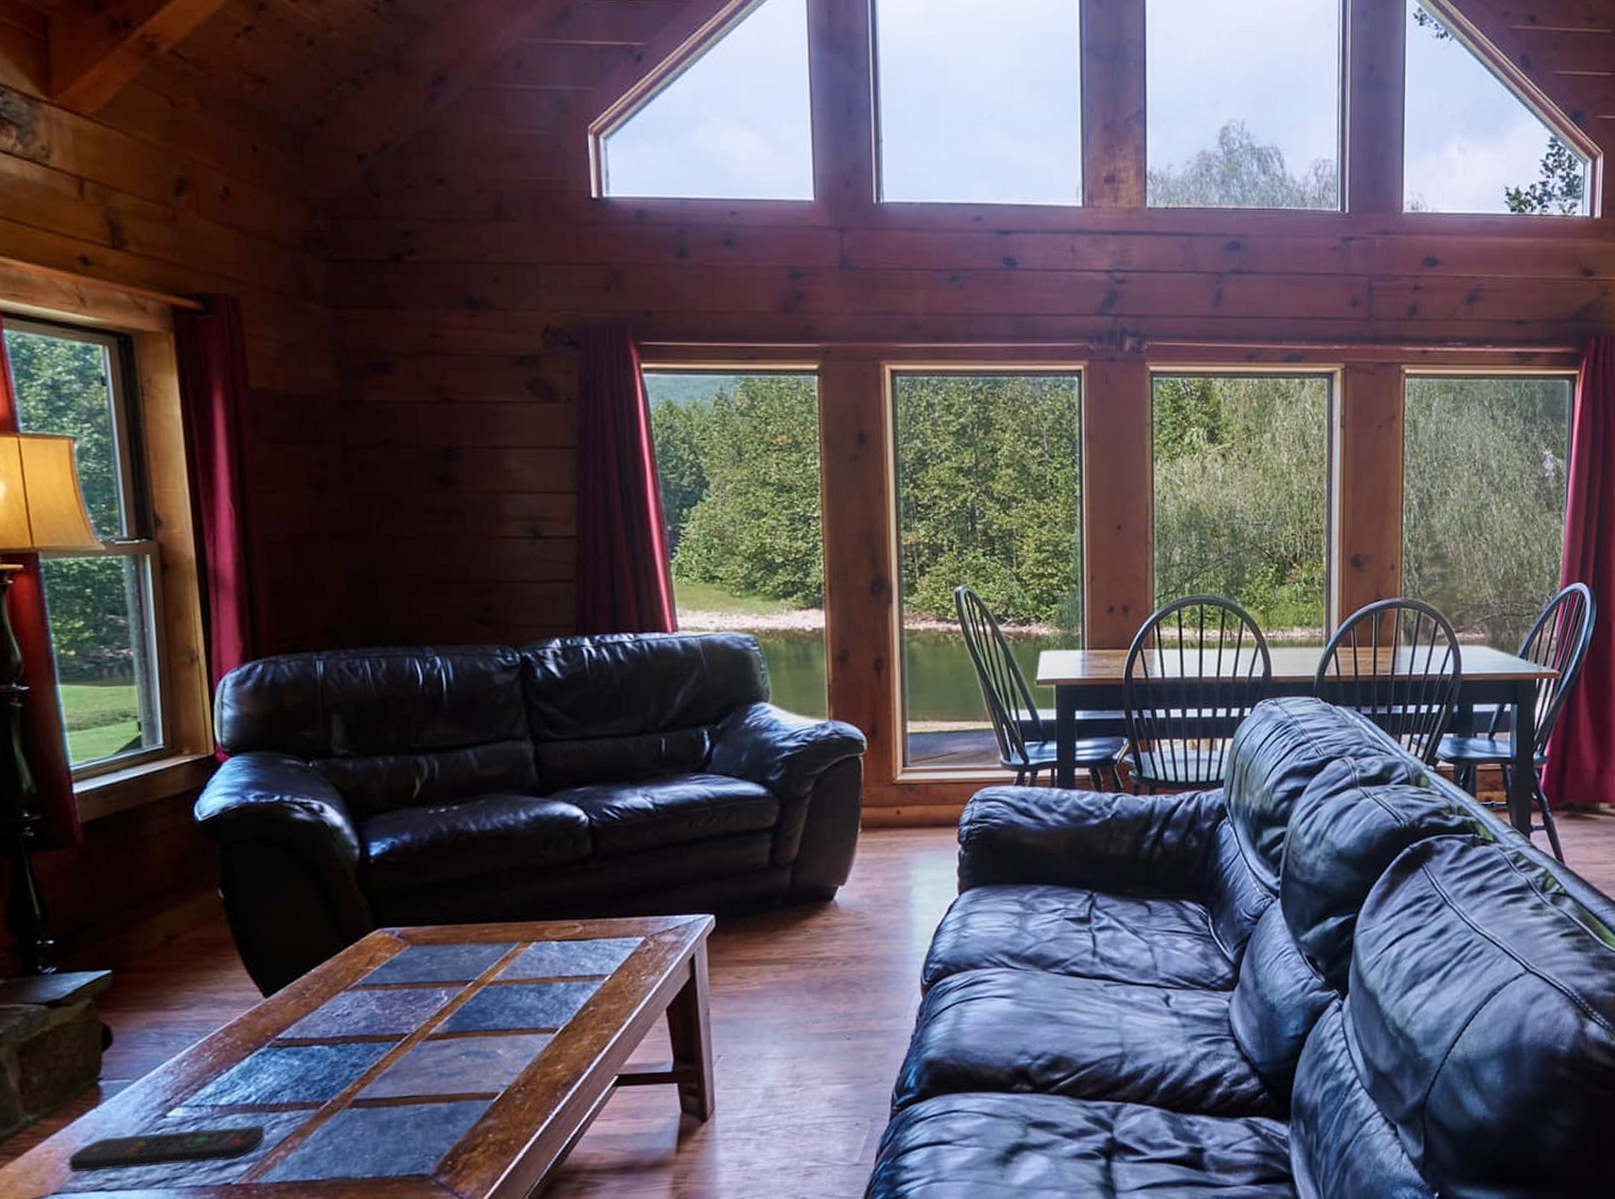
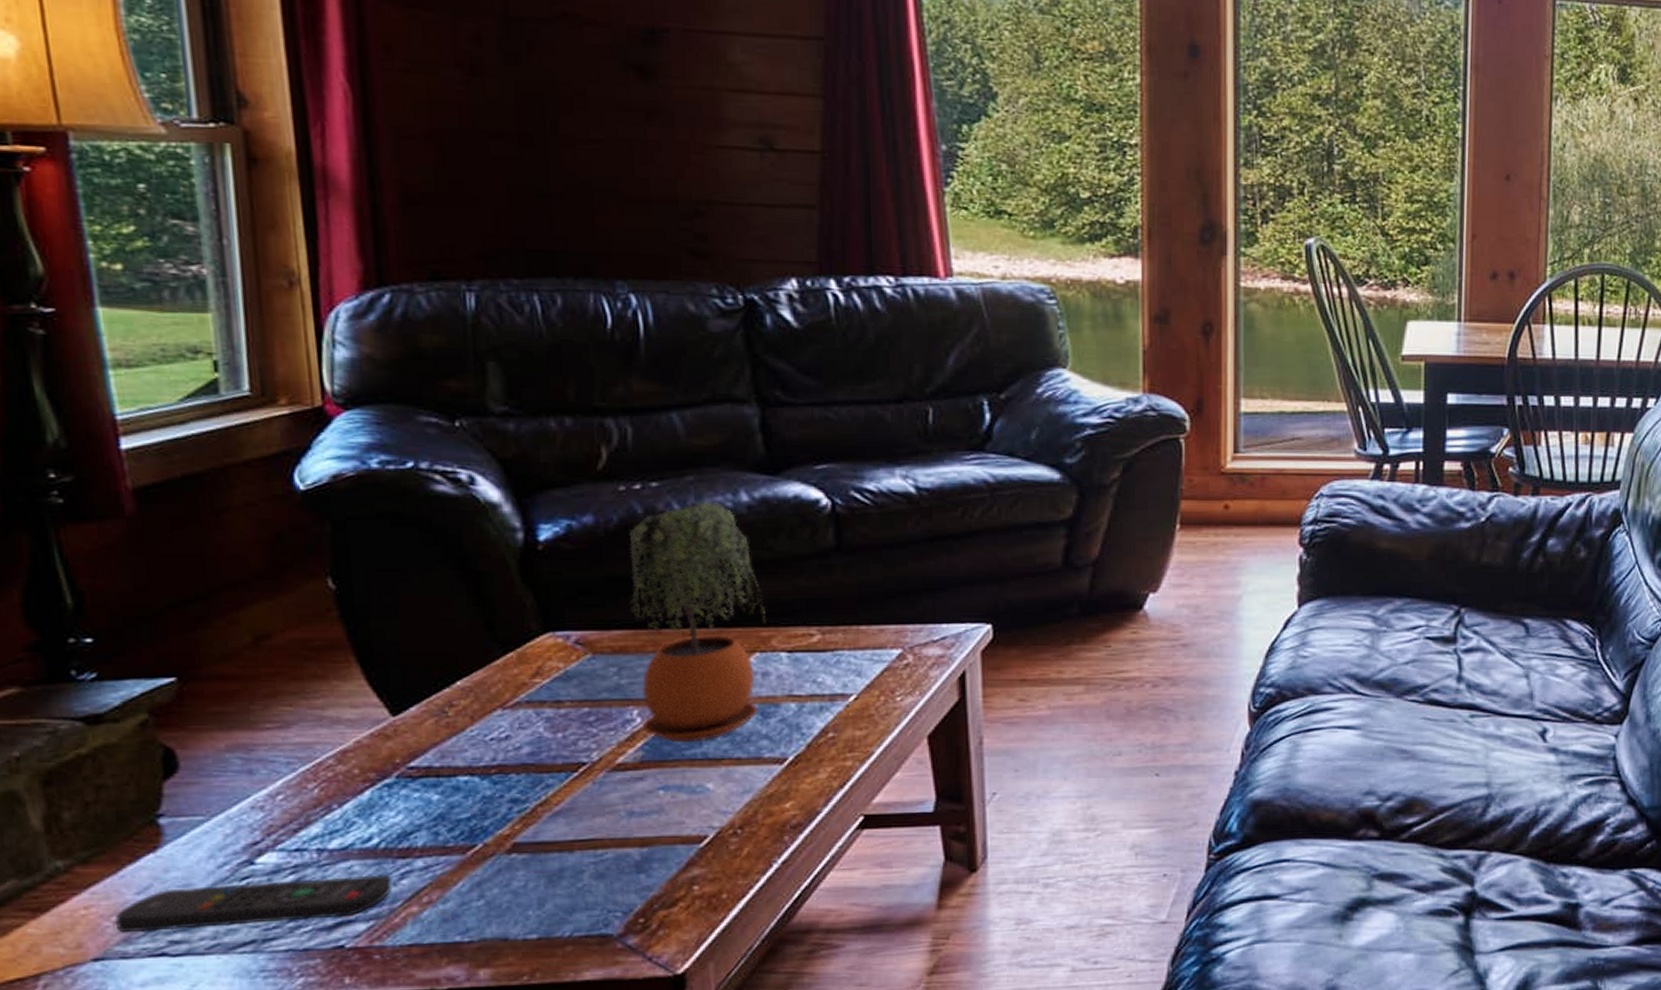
potted plant: none [435,820,542,1017] -> present [627,501,767,743]

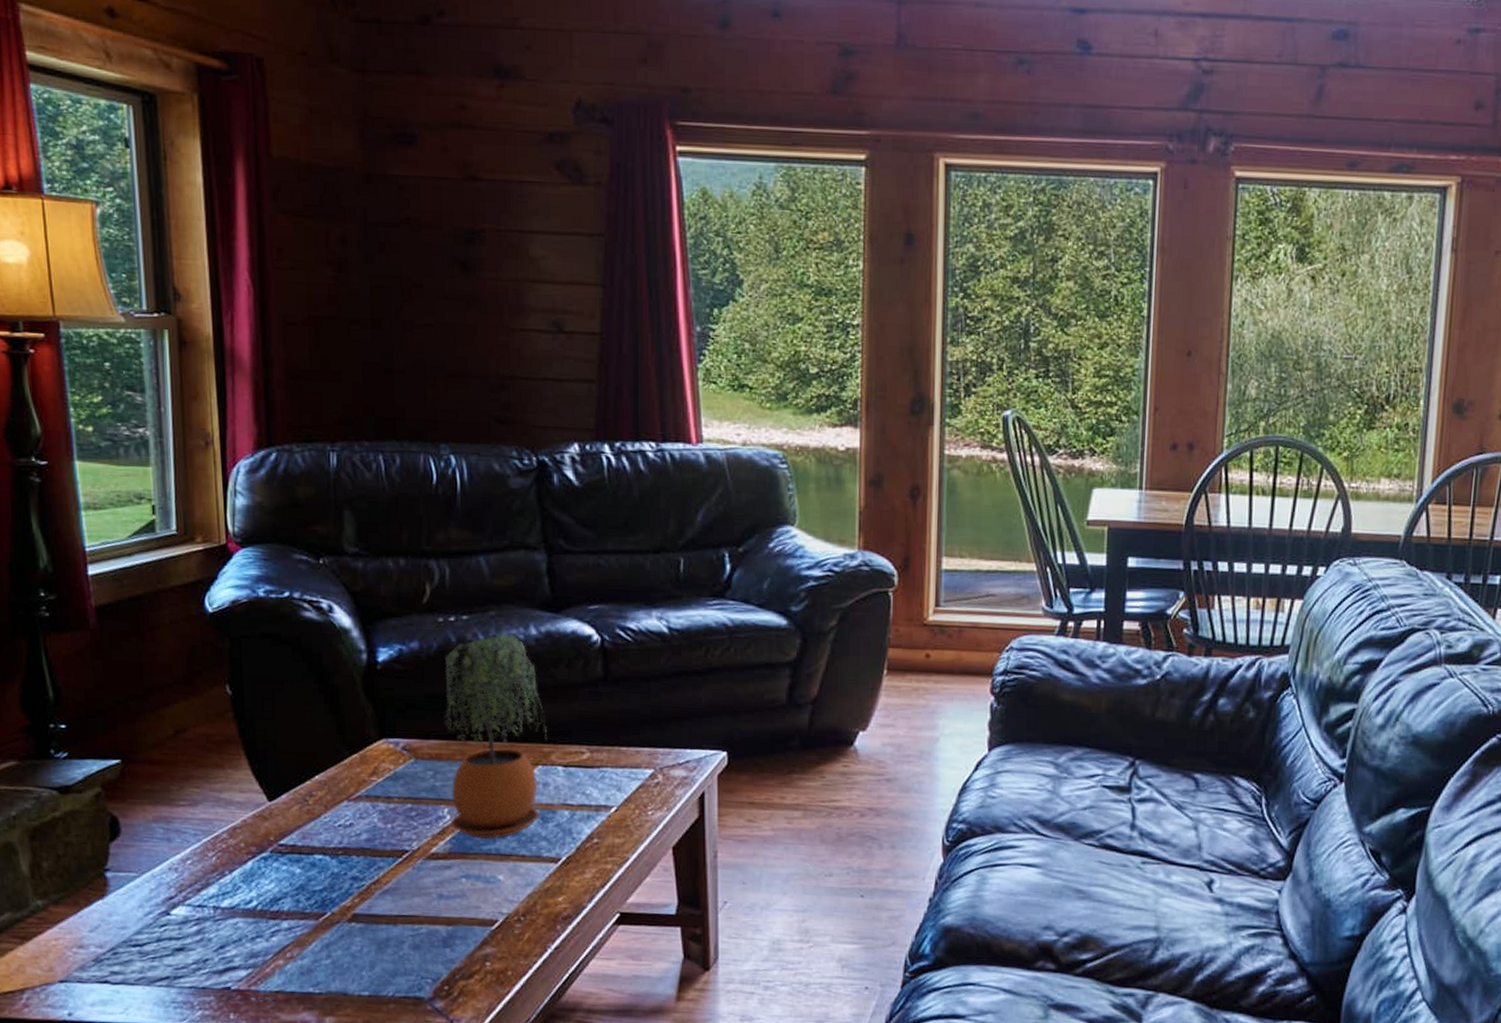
remote control: present [114,875,393,933] -> none [74,929,265,964]

